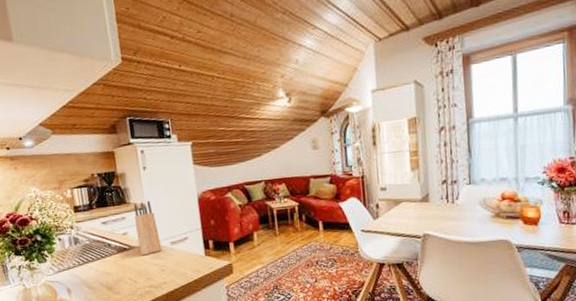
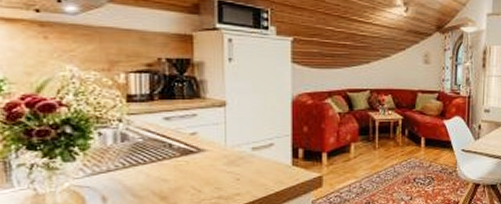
knife block: present [133,200,162,256] -> none [209,97,239,161]

